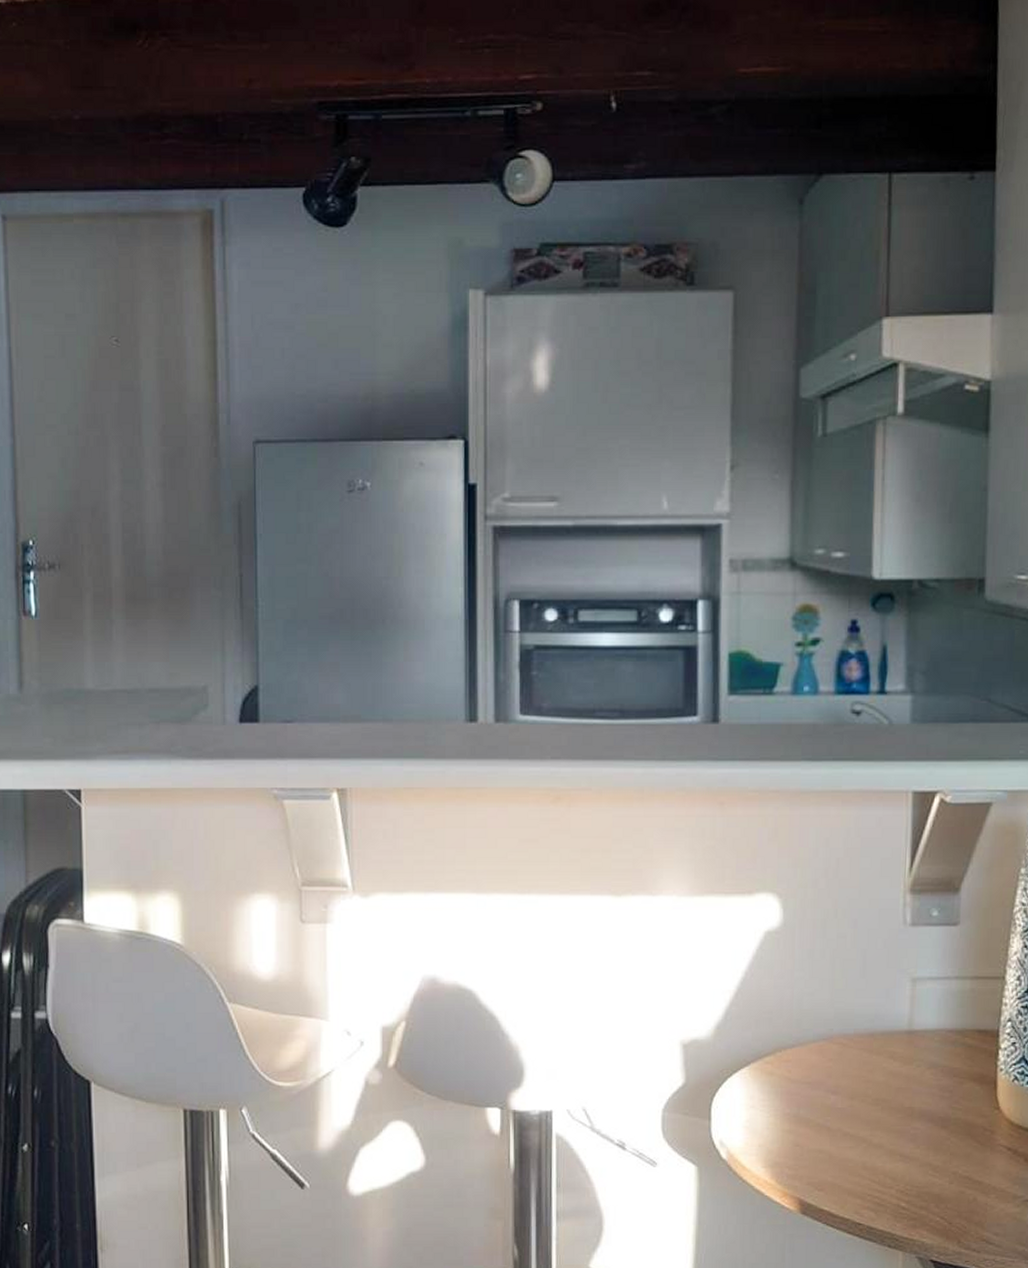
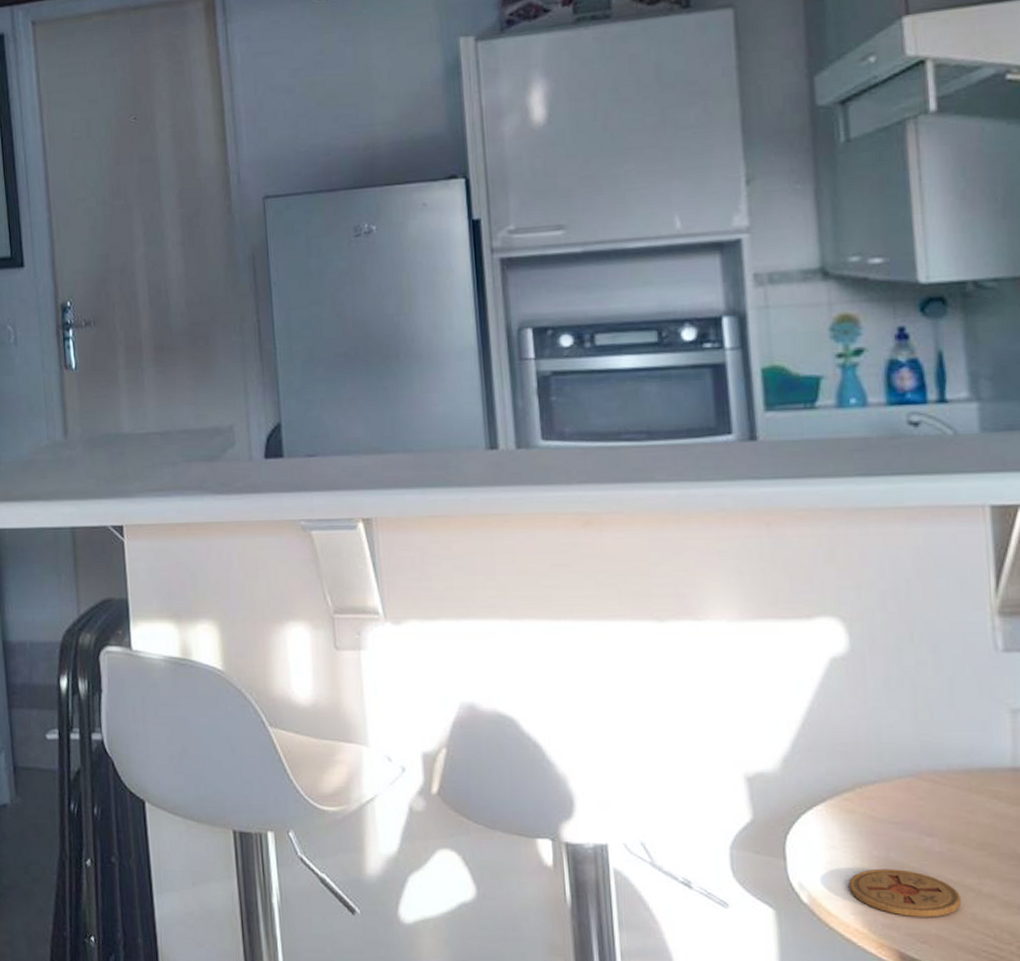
coaster: none [762,1125,856,1167] -> present [849,868,962,918]

